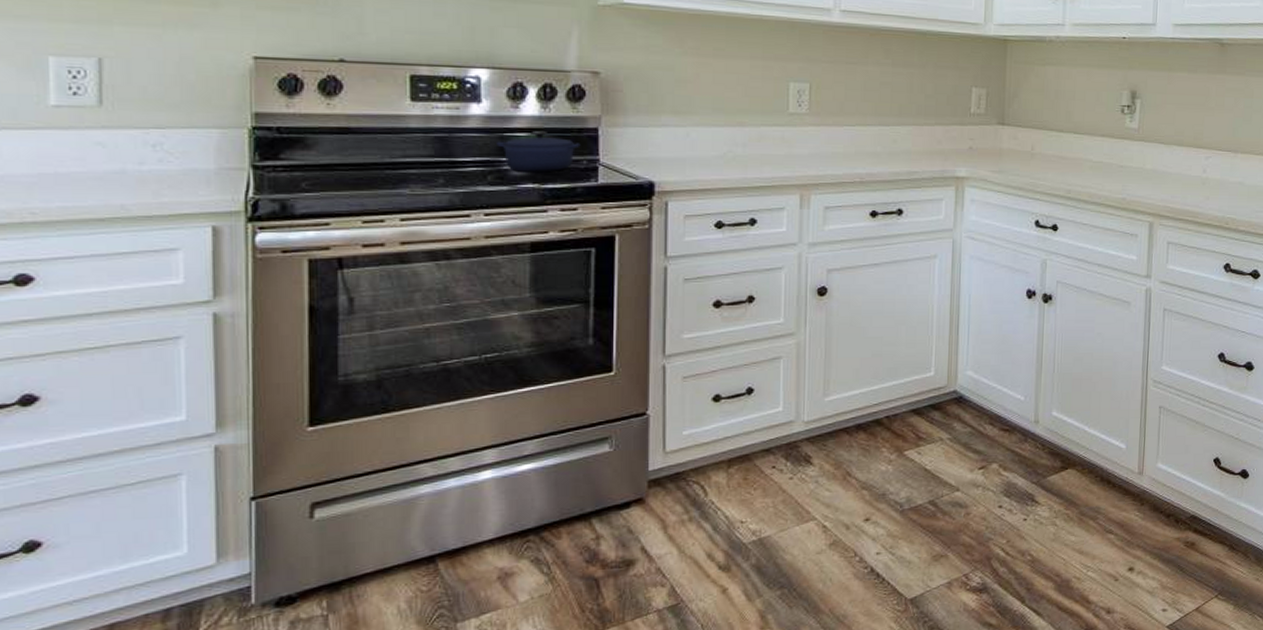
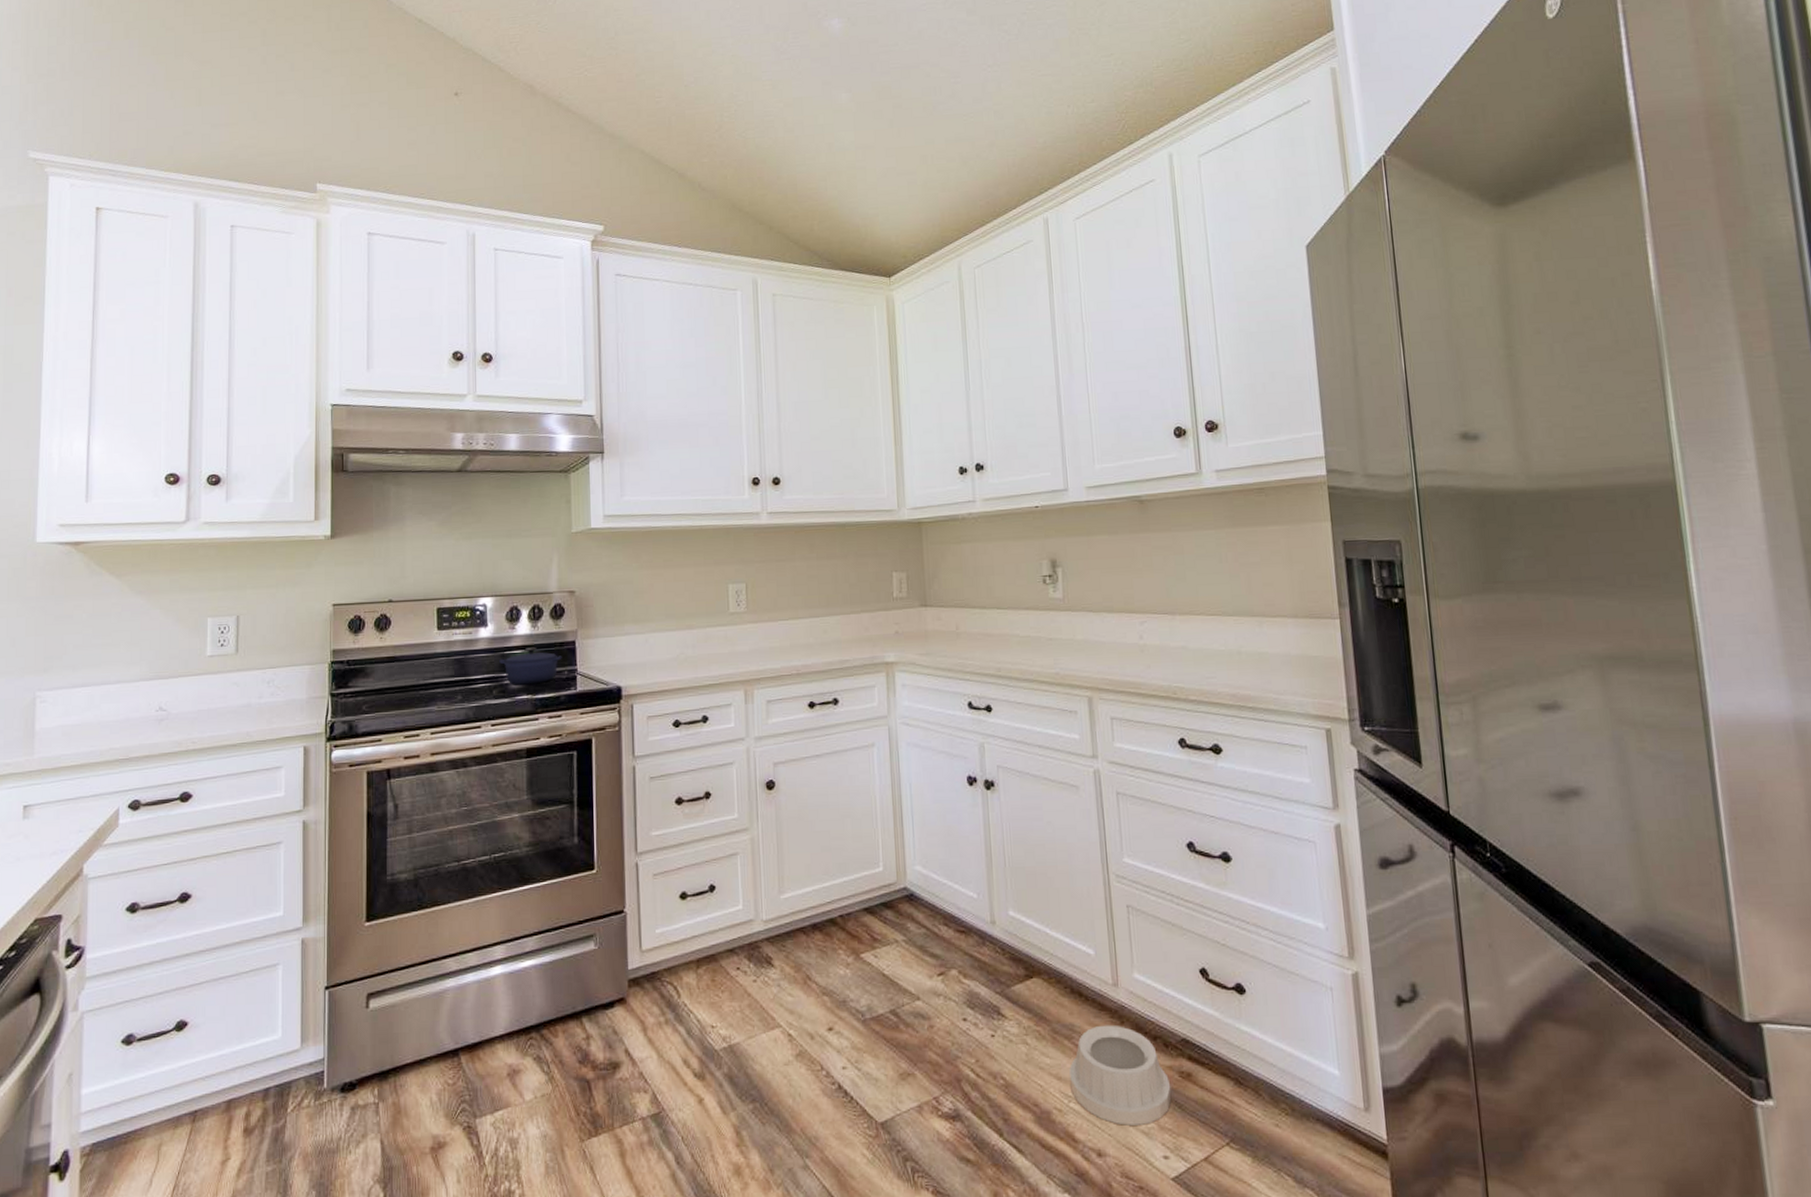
pet bowl: none [1090,506,1177,587] -> present [1069,1024,1172,1126]

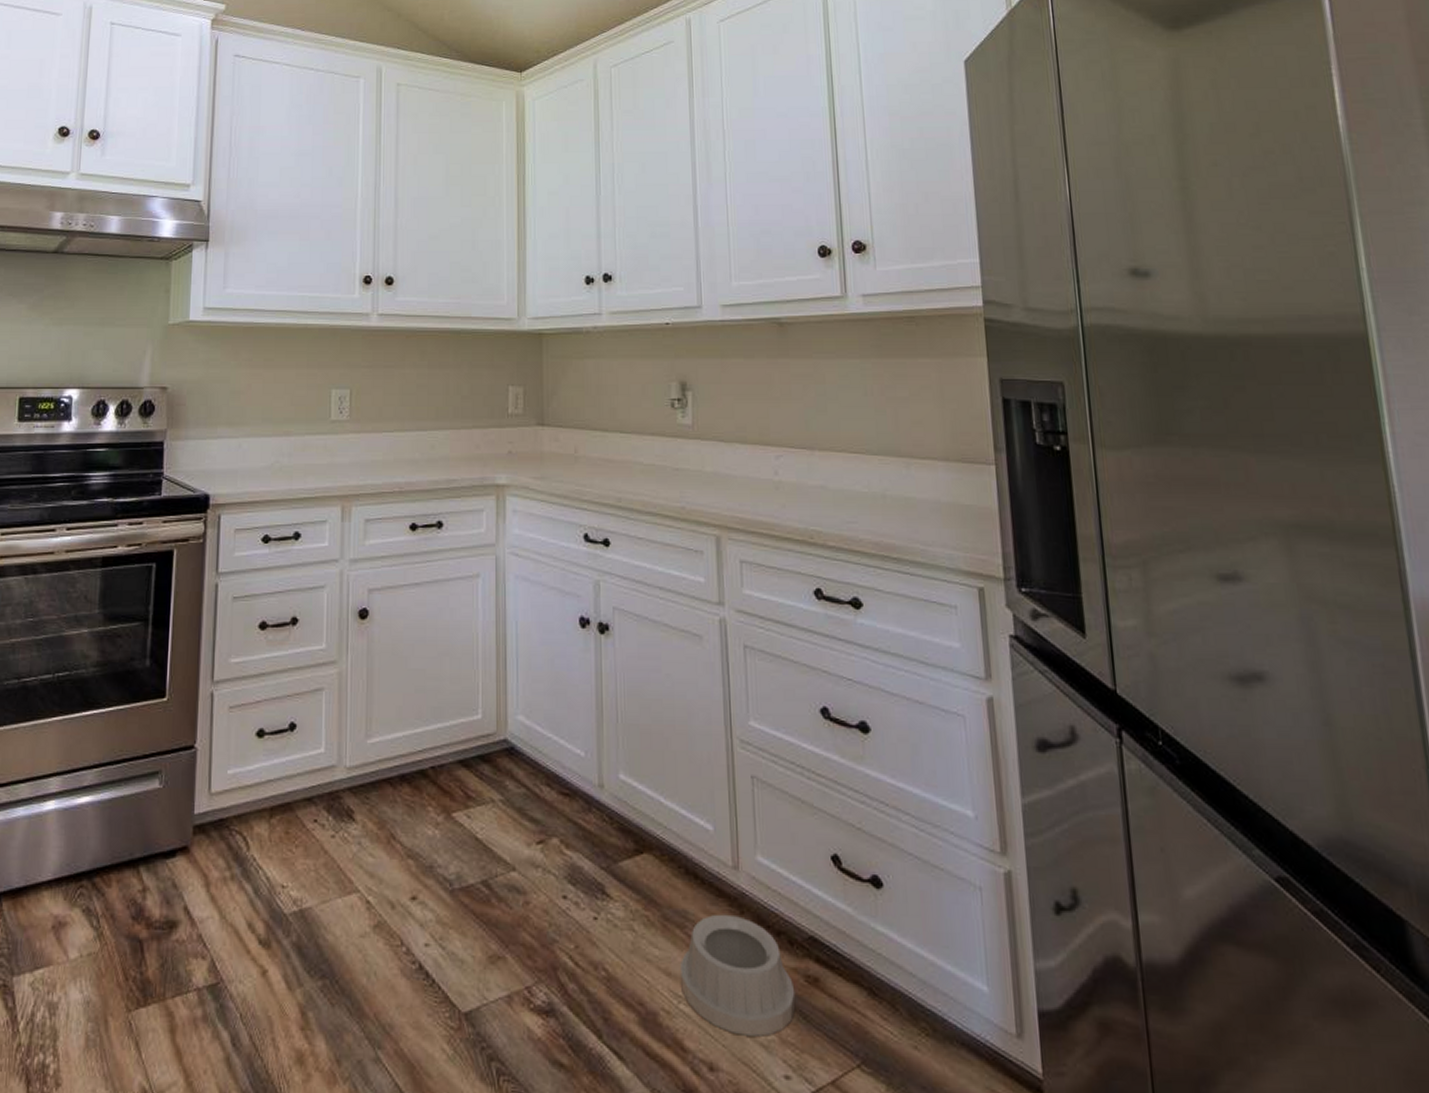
cooking pot: present [499,647,562,686] -> none [81,445,148,488]

